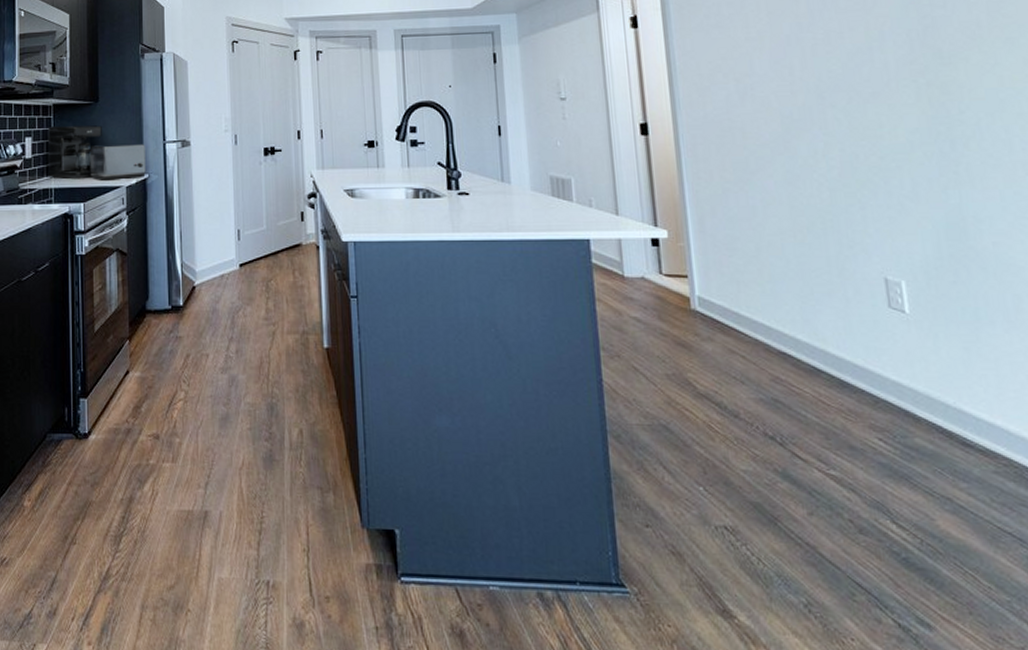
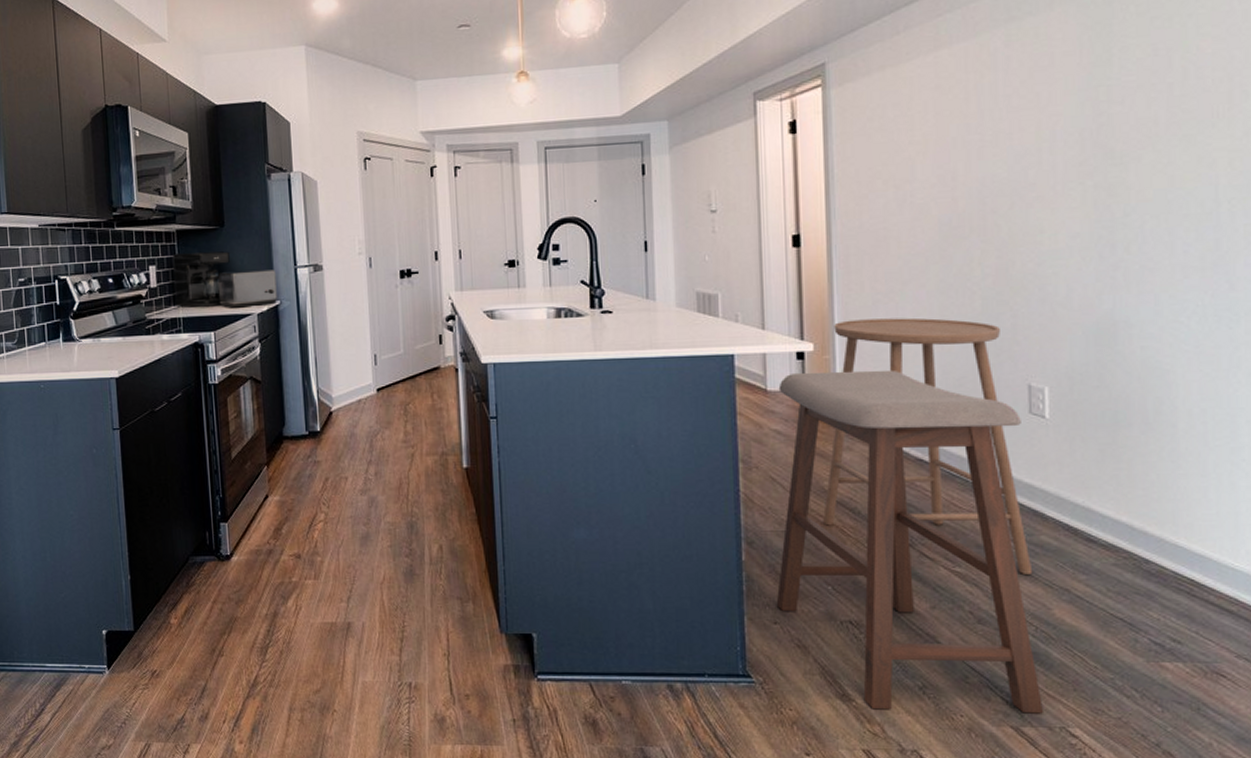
bar stool: none [635,259,941,640] -> present [776,369,1045,714]
stool: none [686,207,911,480] -> present [823,317,1033,574]

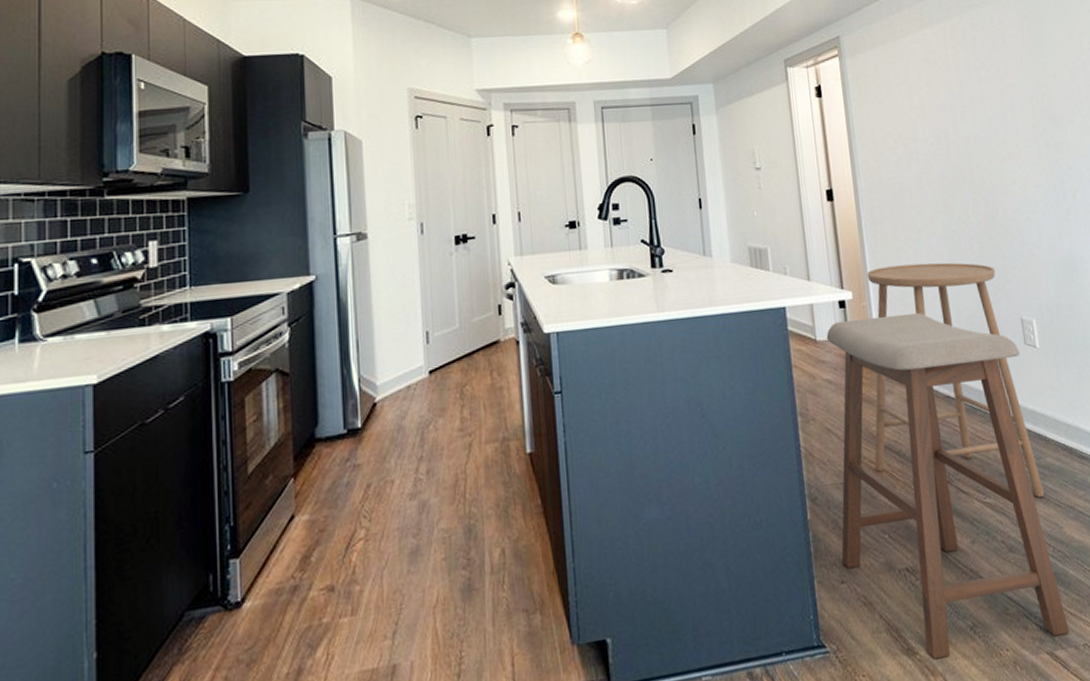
coffee maker: present [173,251,231,308] -> none [181,220,256,289]
toaster: present [217,269,277,308] -> none [238,239,312,288]

